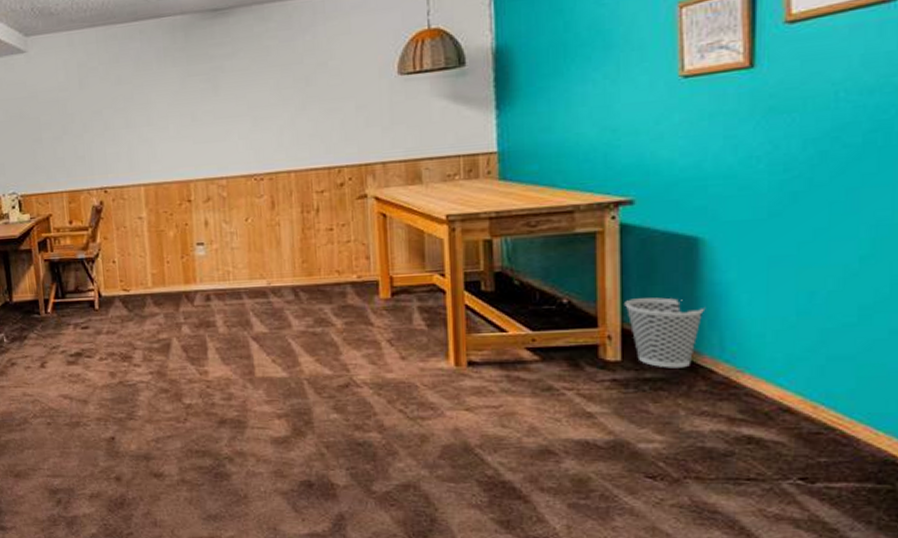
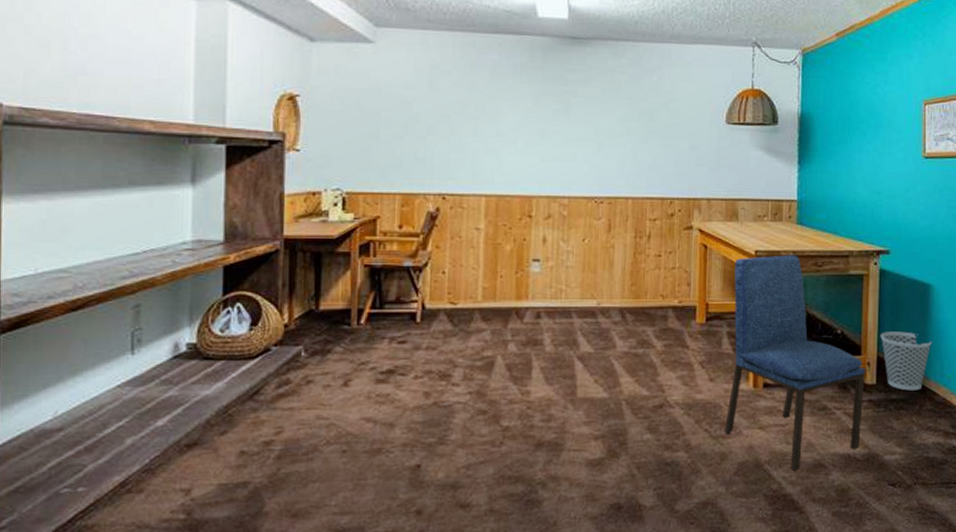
dining chair: none [422,216,605,456] -> present [725,255,865,471]

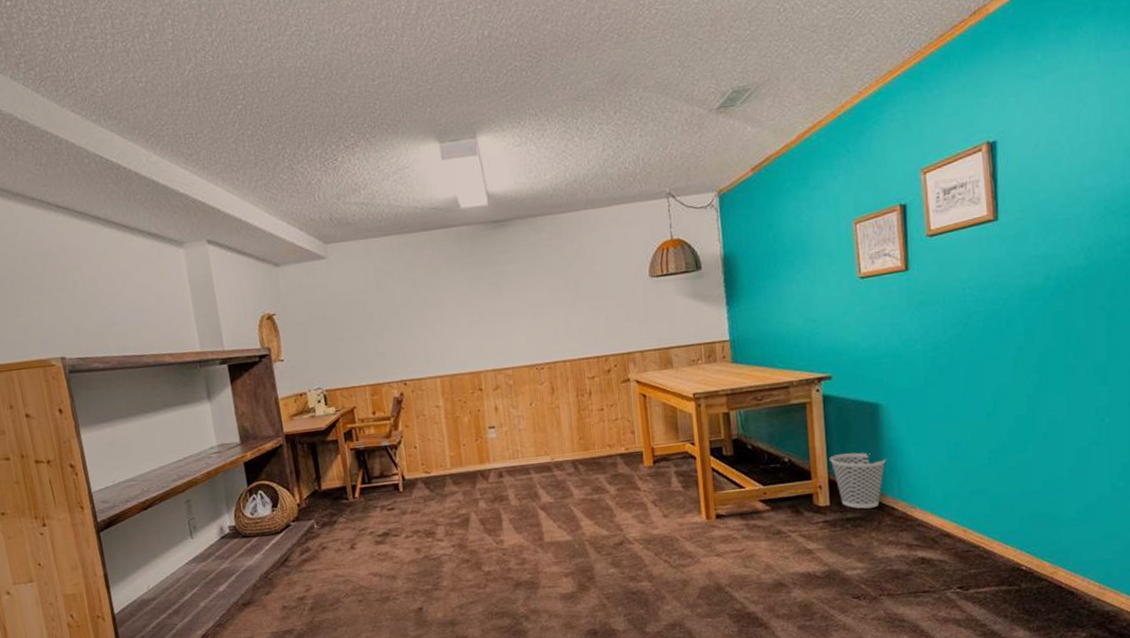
dining chair: present [725,255,865,471] -> none [674,392,819,591]

